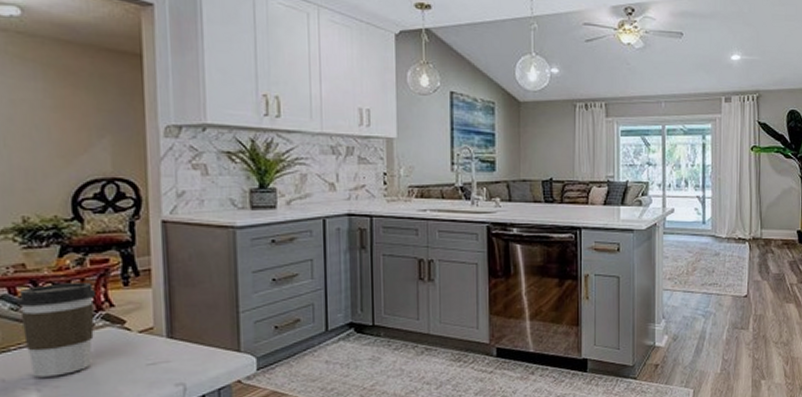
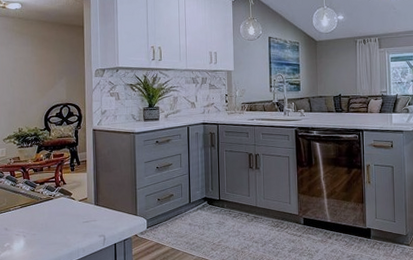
coffee cup: present [17,282,95,378] -> none [15,169,56,228]

